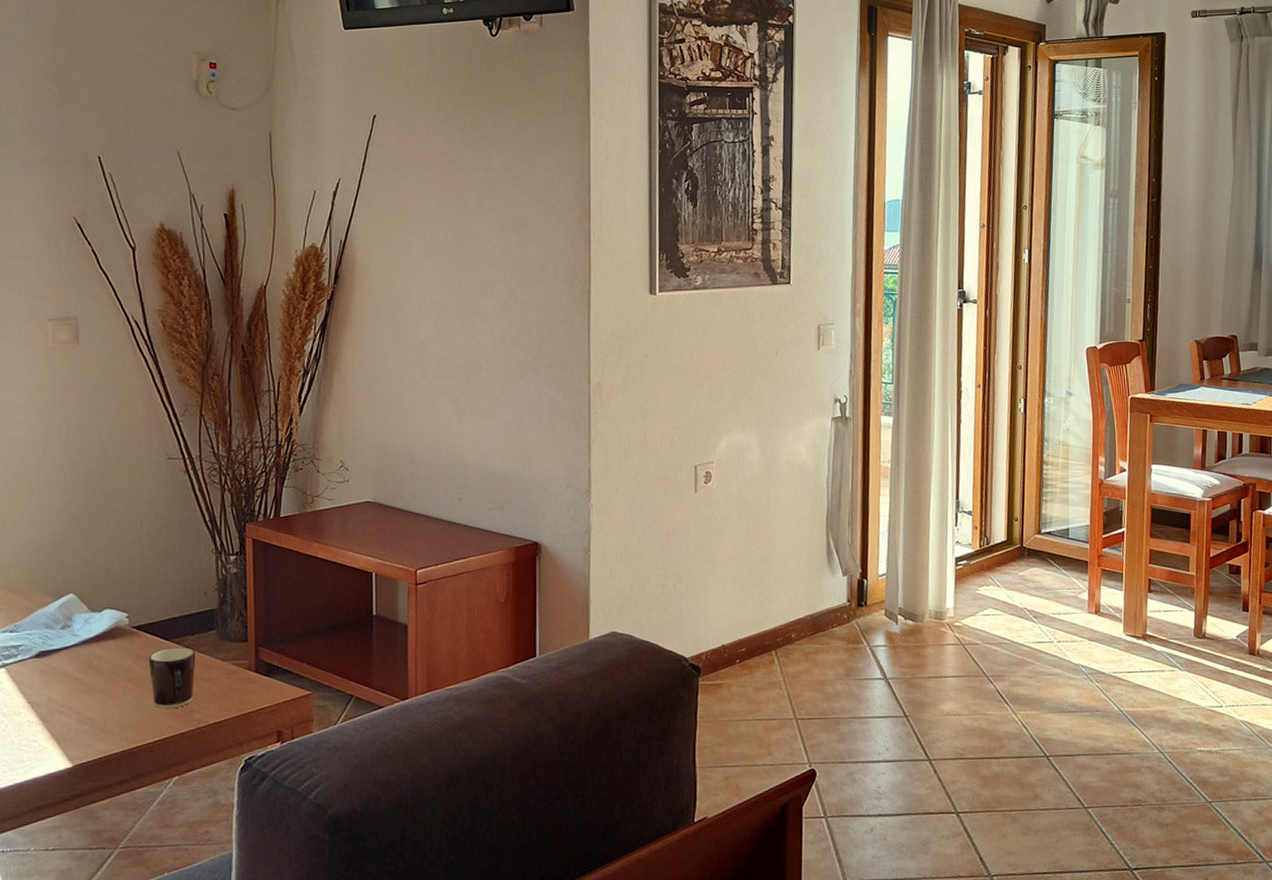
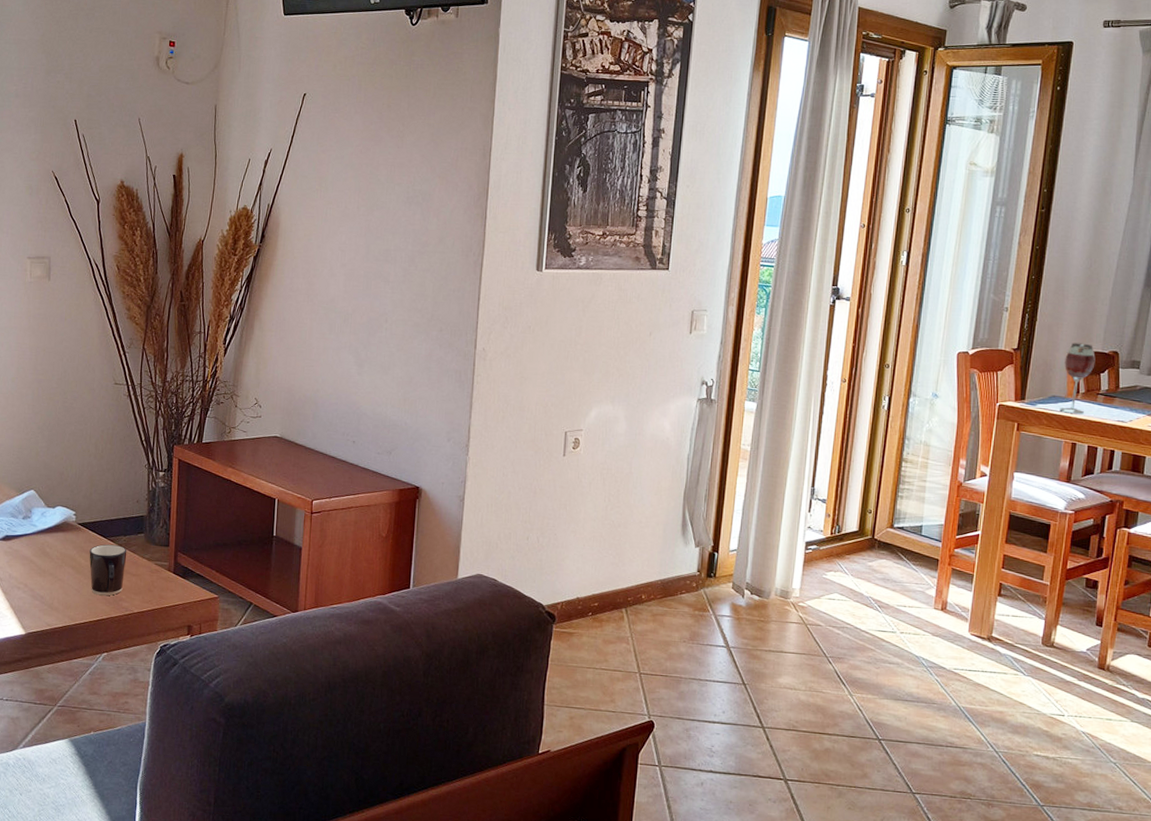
wineglass: none [1188,329,1217,400] -> present [1059,343,1096,414]

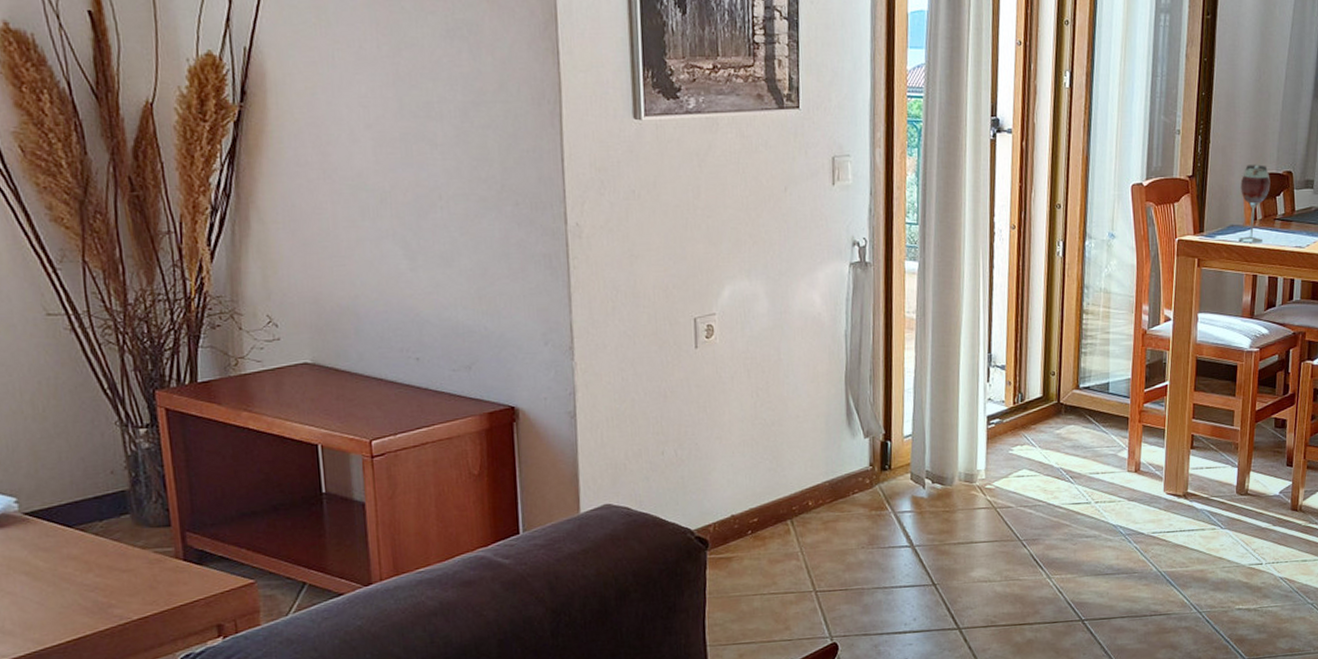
mug: present [89,544,127,596] -> none [48,534,110,606]

